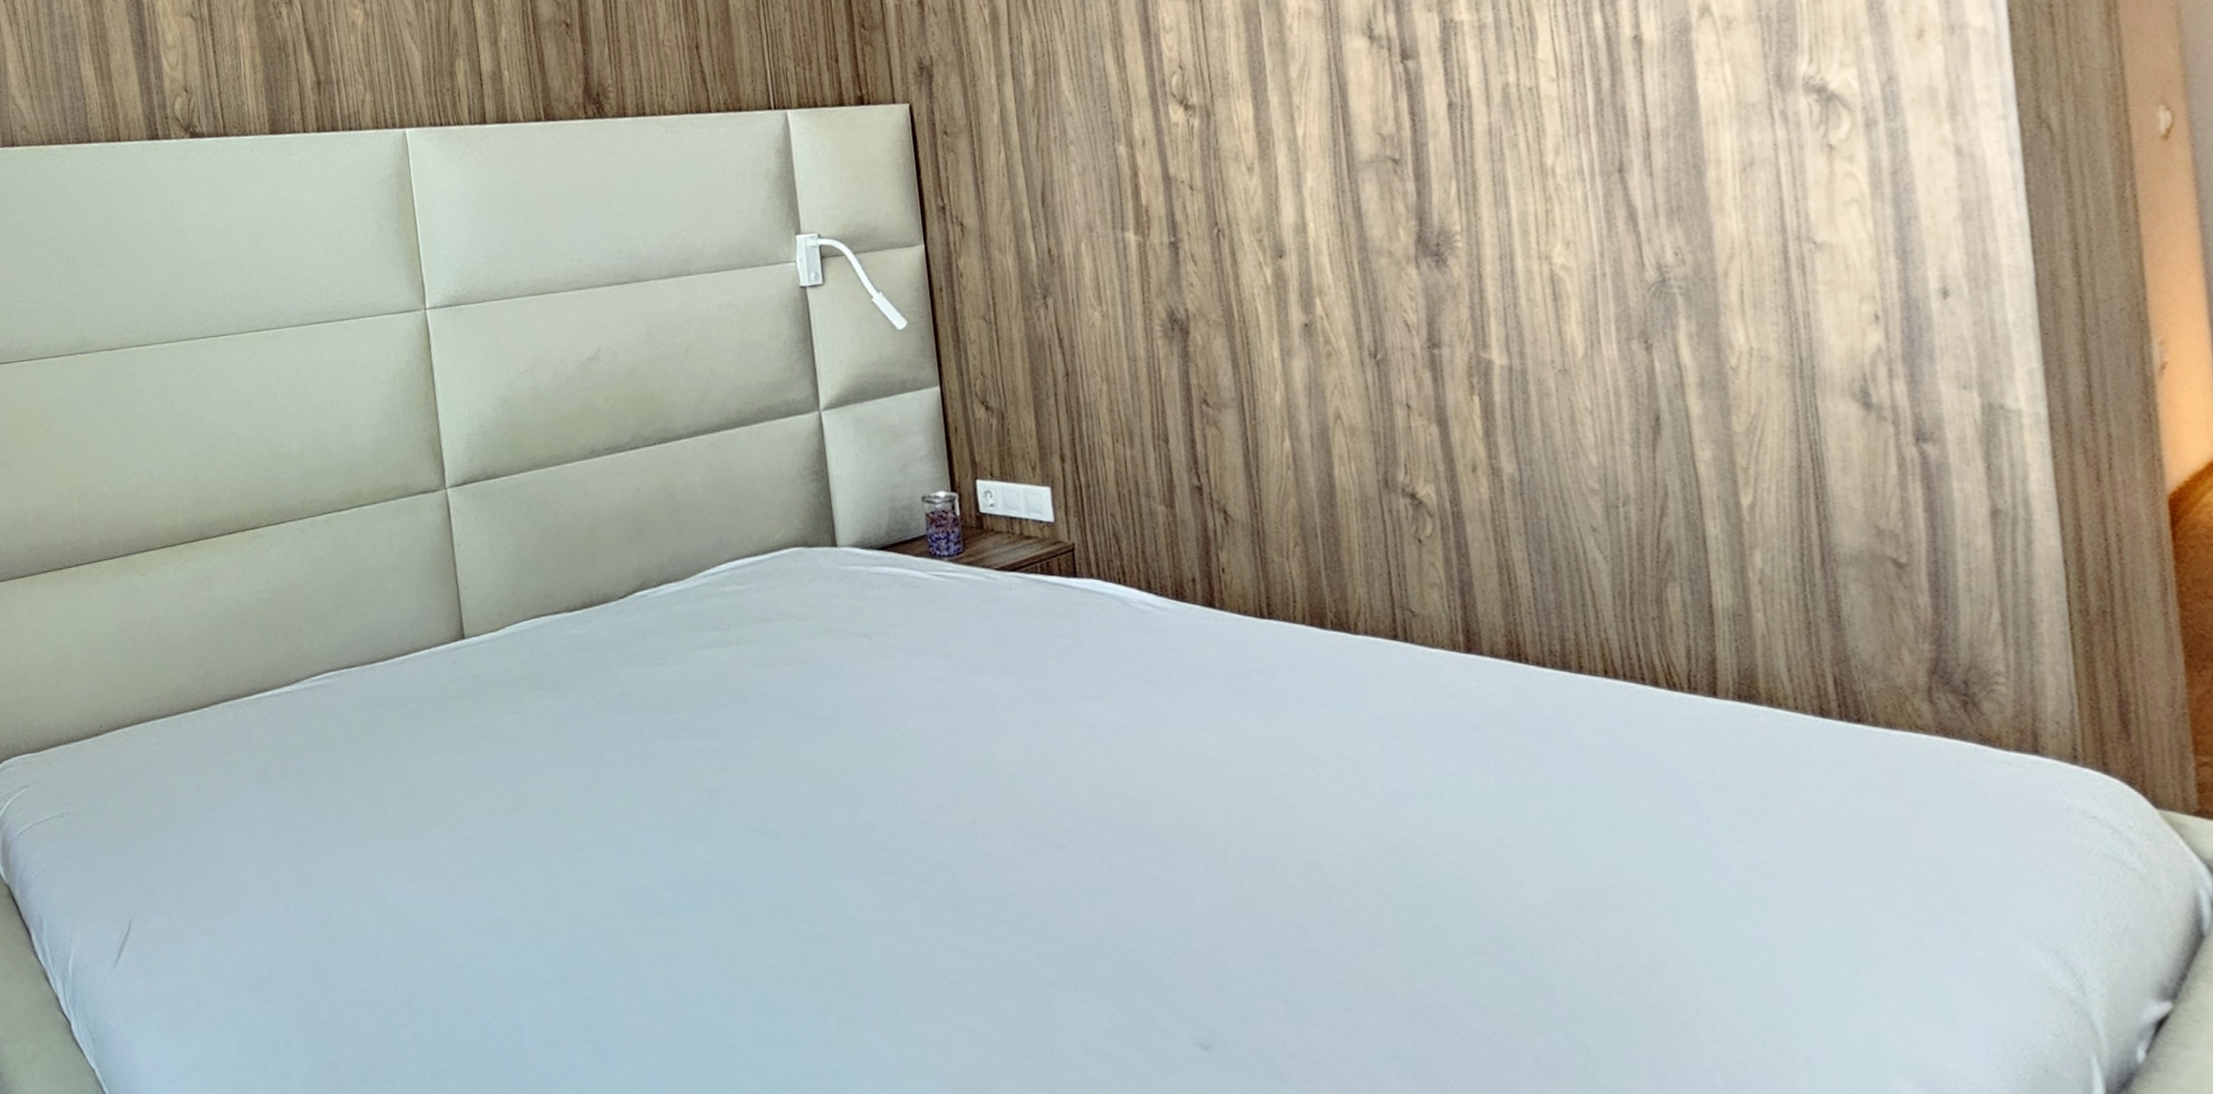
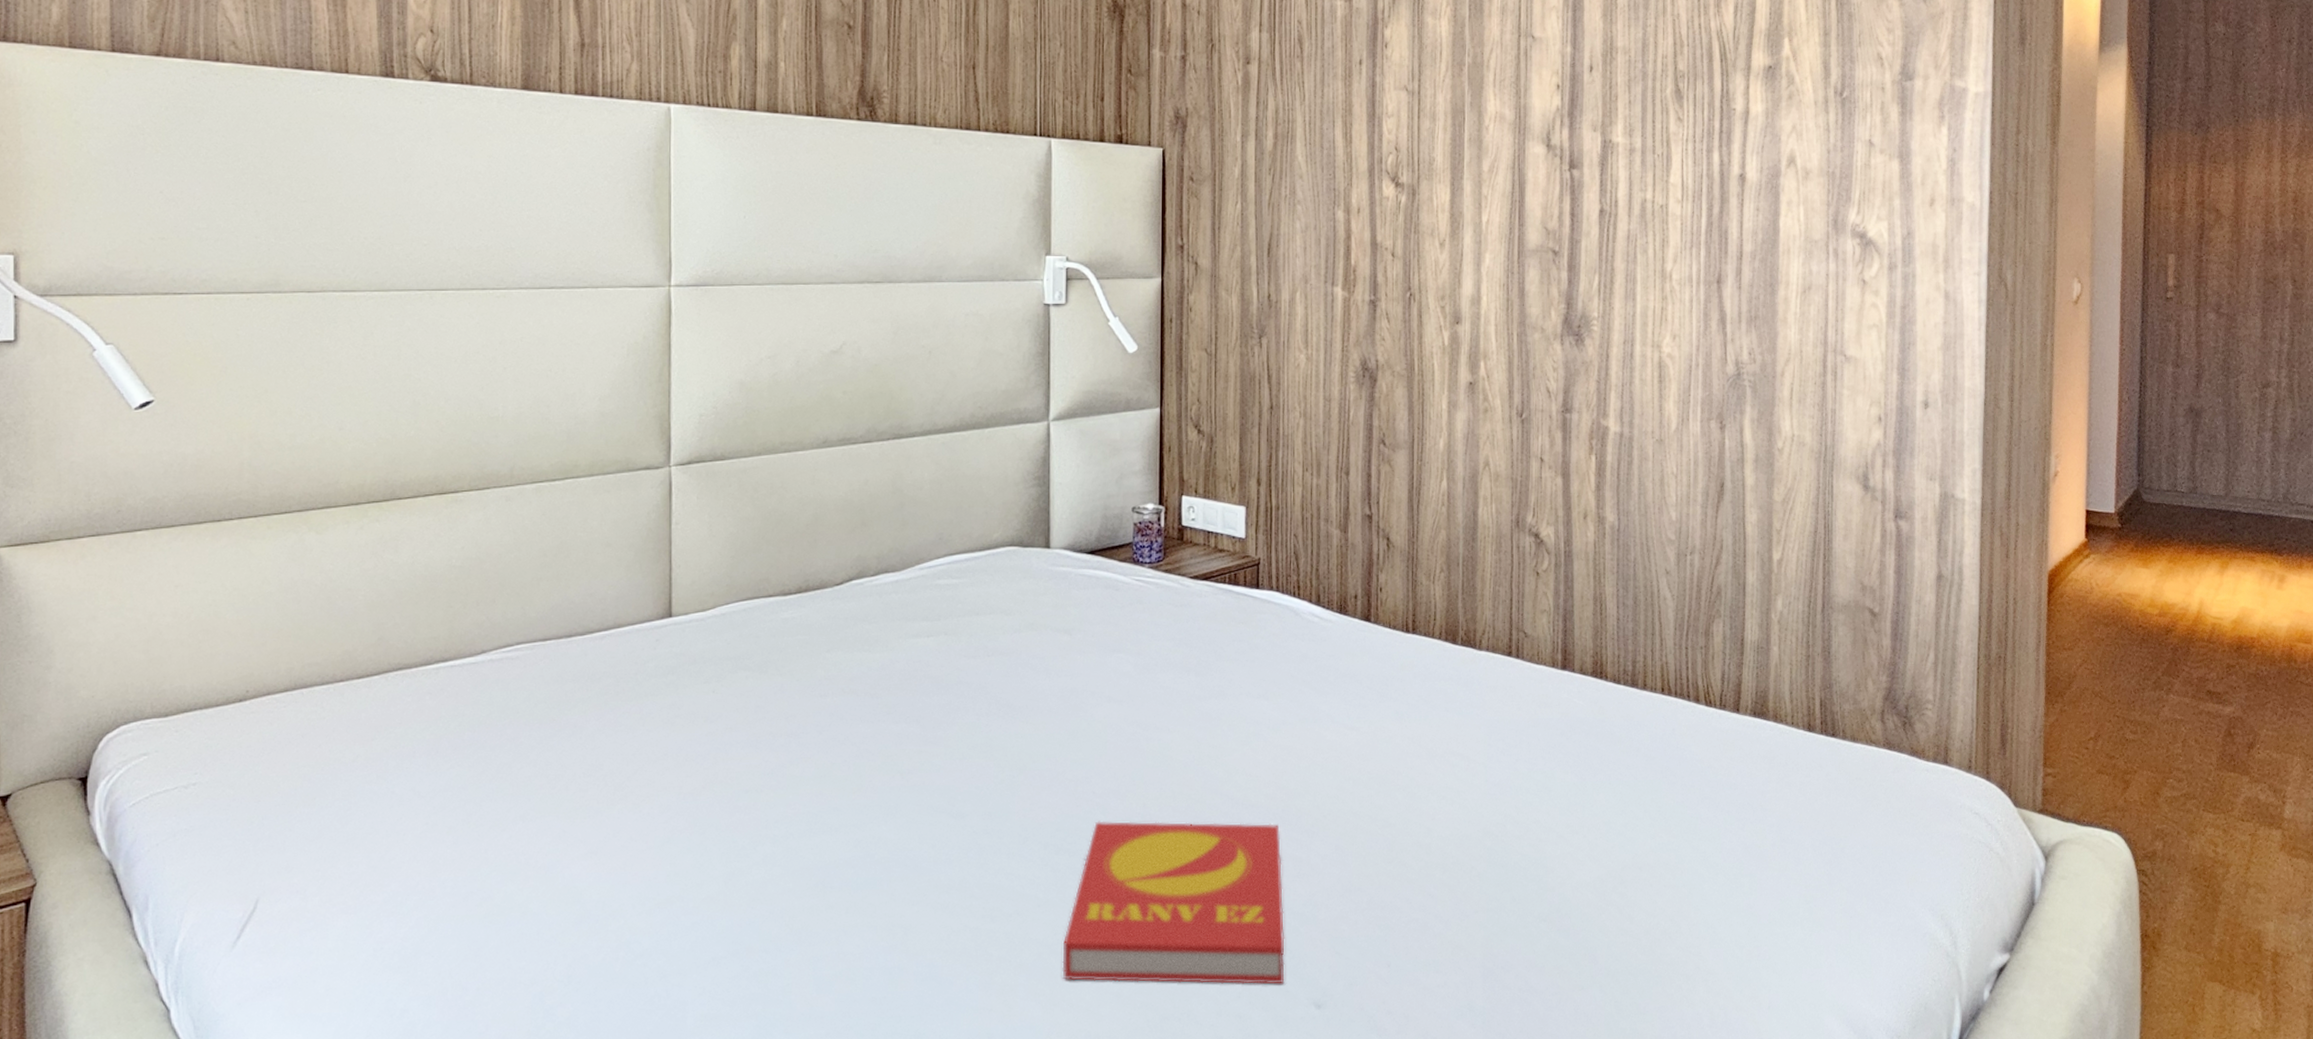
book: none [901,839,1161,1021] -> present [1062,821,1285,984]

